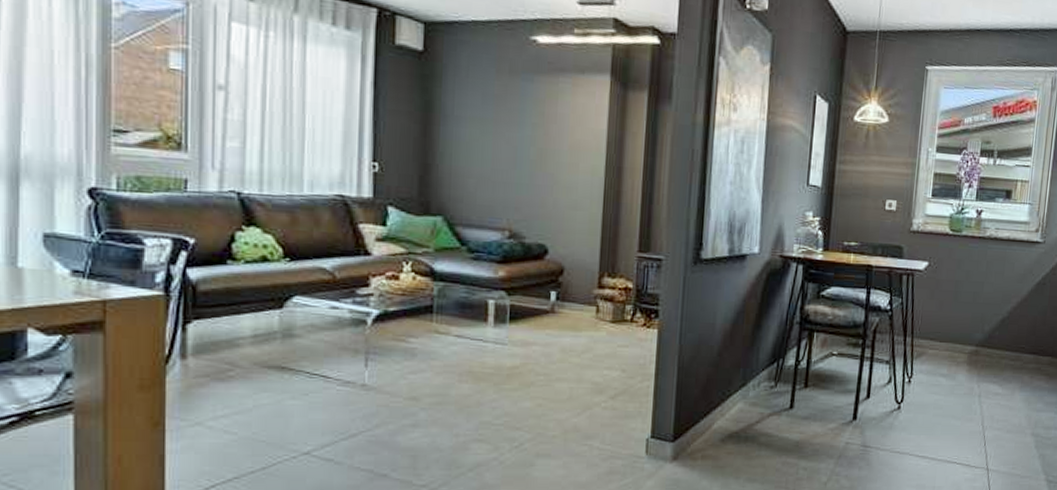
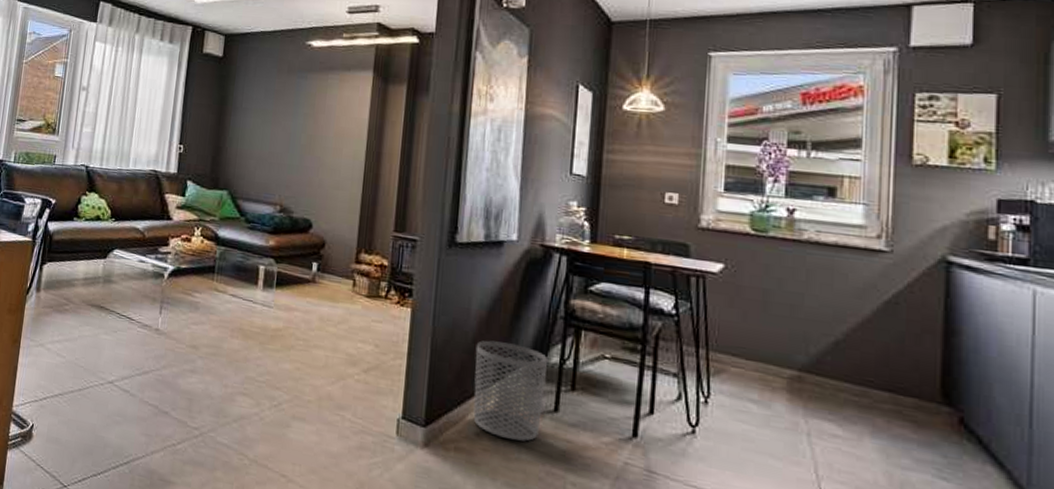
waste bin: none [718,351,785,439] -> present [473,340,548,442]

